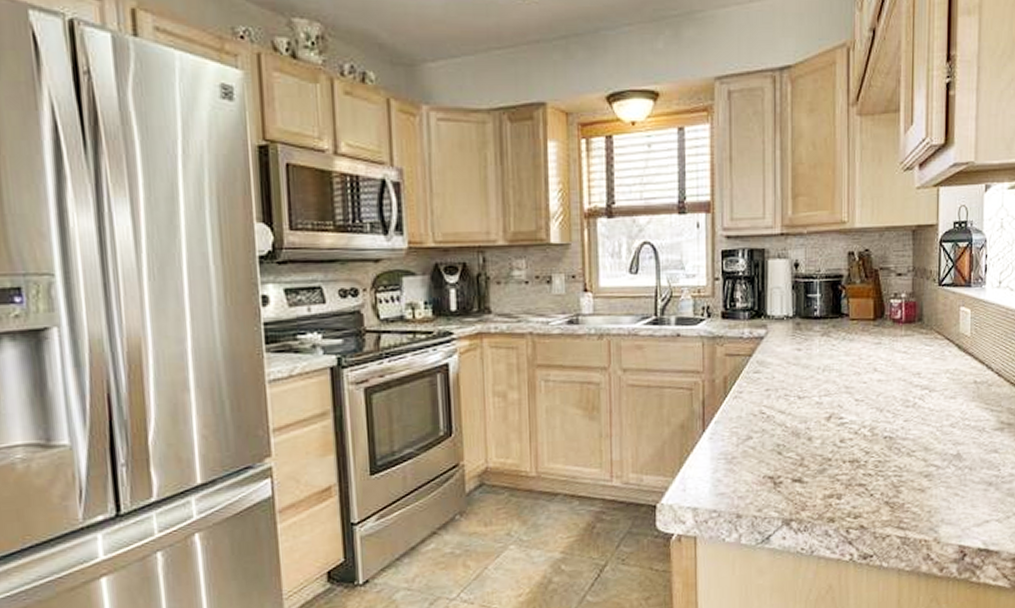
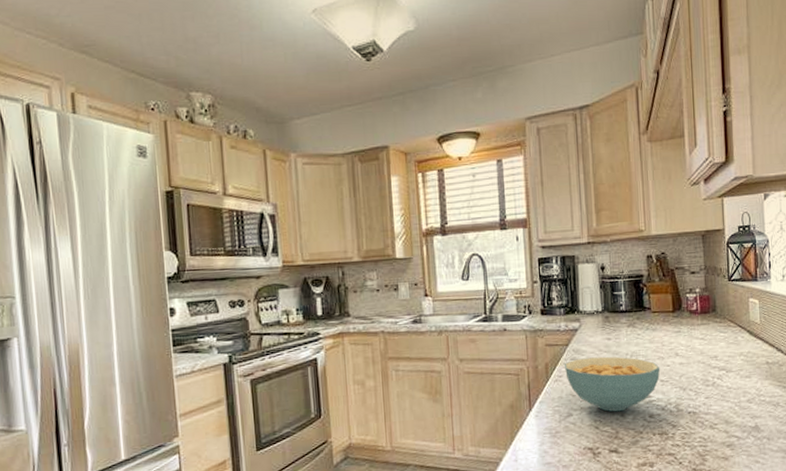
cereal bowl: none [745,370,856,435] -> present [564,356,660,412]

